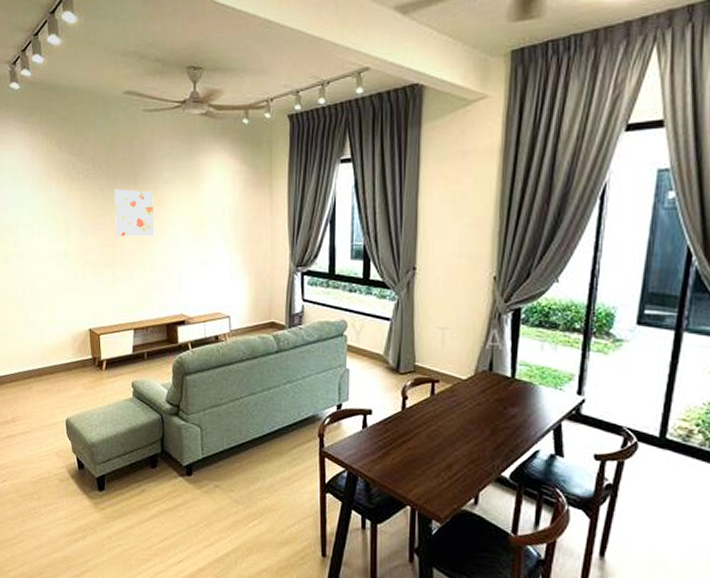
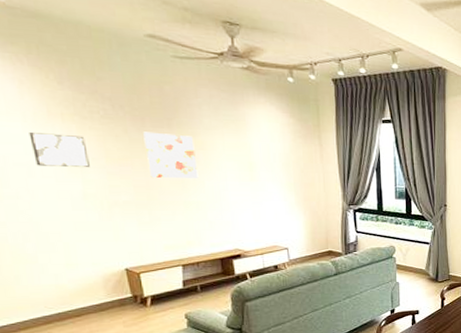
wall art: none [35,195,72,226] -> present [29,132,90,167]

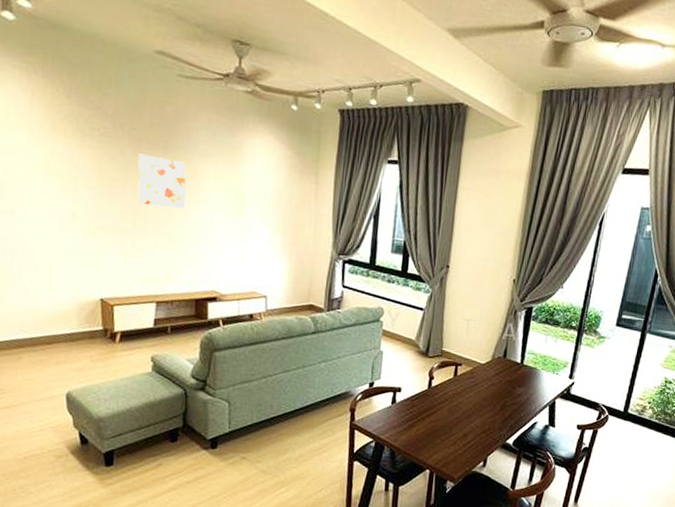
wall art: present [29,132,90,167] -> none [32,146,83,187]

